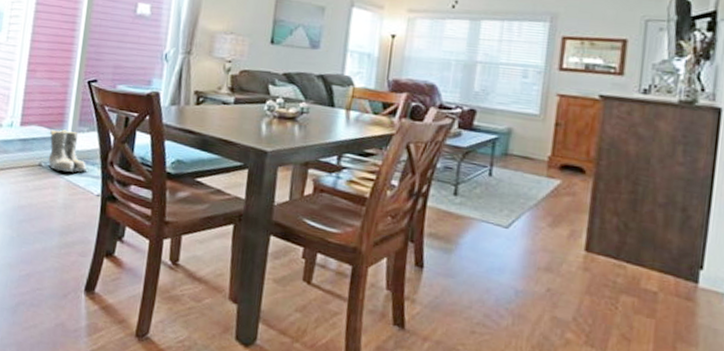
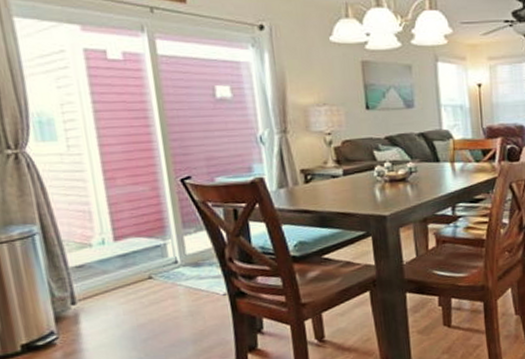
boots: present [48,129,89,172] -> none [152,235,208,279]

